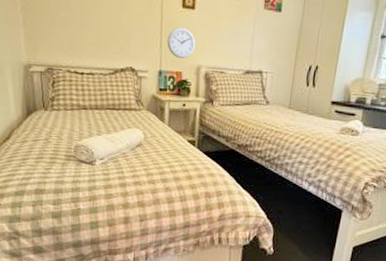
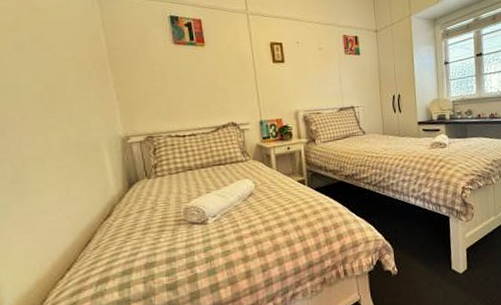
wall clock: present [167,27,196,58] -> none [263,80,290,107]

